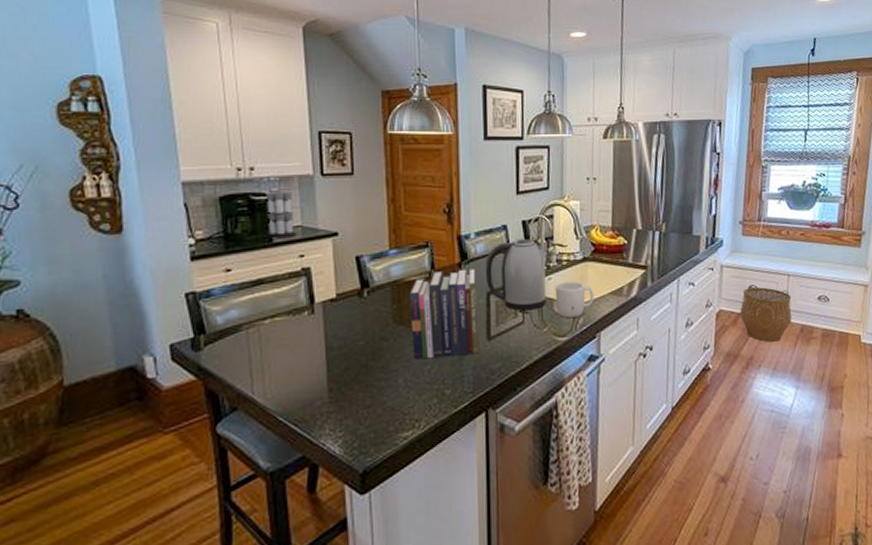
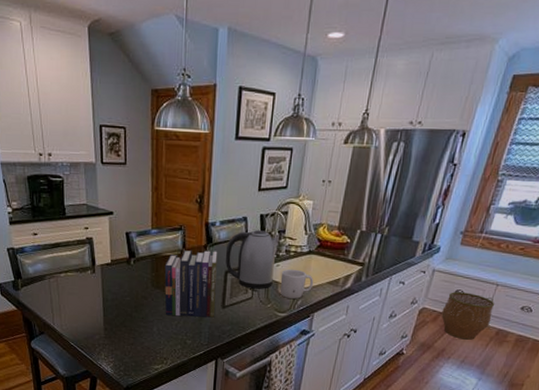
spice rack: present [265,186,296,239] -> none [60,170,83,214]

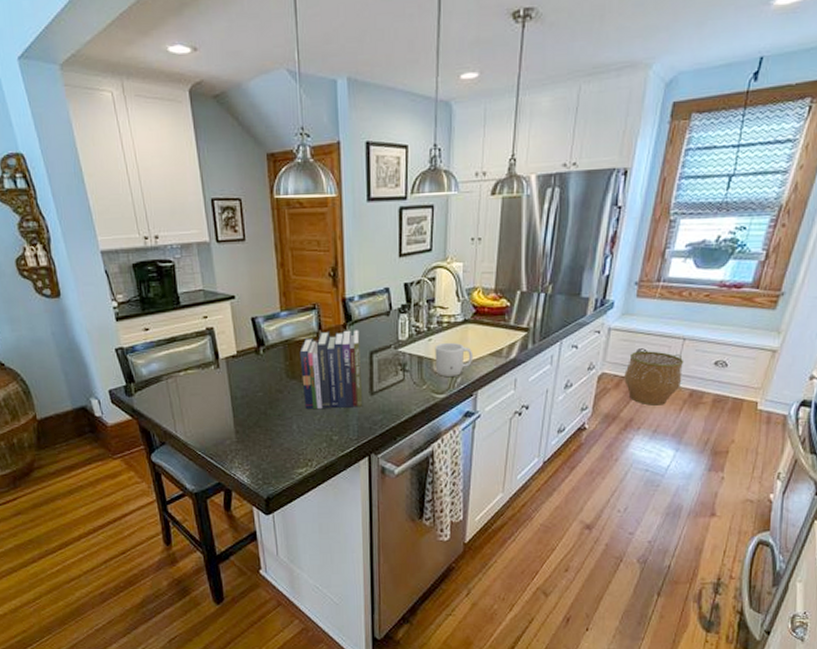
kettle: present [225,229,278,289] -> none [368,300,427,369]

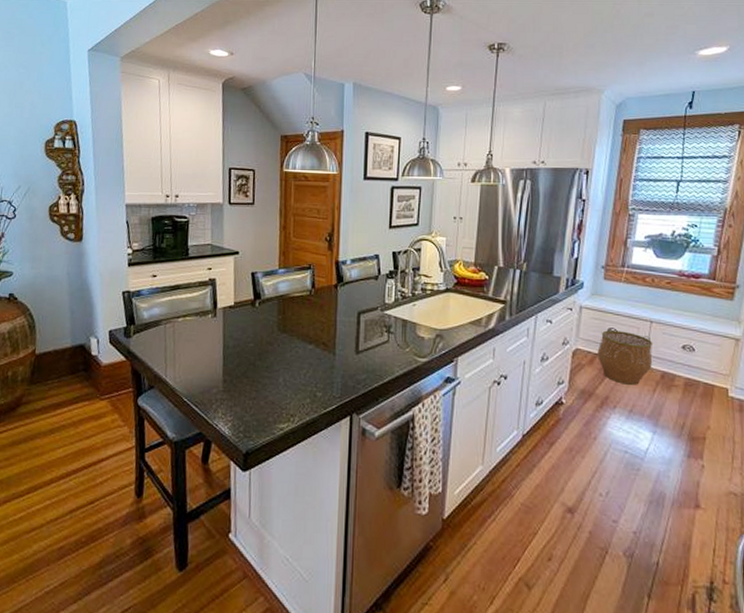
books: present [299,330,363,410] -> none [292,289,349,365]
mug: present [434,342,474,377] -> none [418,308,455,341]

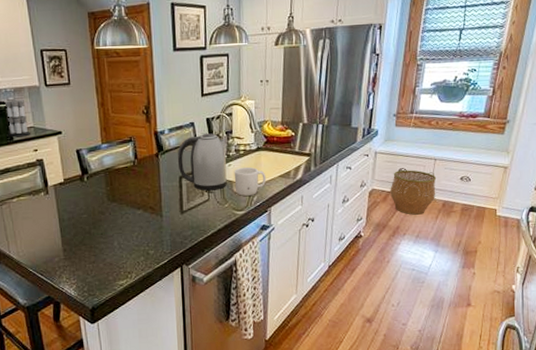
spice rack: none [184,211,207,254] -> present [4,95,30,138]
kettle: none [357,267,412,331] -> present [177,132,227,191]
mug: none [418,308,455,341] -> present [234,166,267,196]

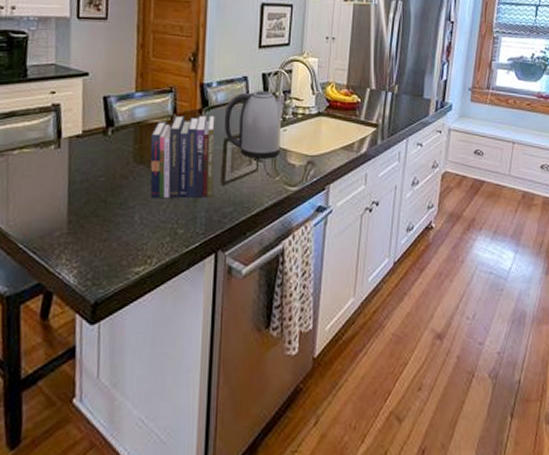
spice rack: present [4,95,30,138] -> none [21,25,50,75]
books: none [118,158,174,228] -> present [150,115,215,199]
mug: present [234,166,267,196] -> none [288,133,326,168]
basket: present [390,170,437,215] -> none [465,152,515,206]

